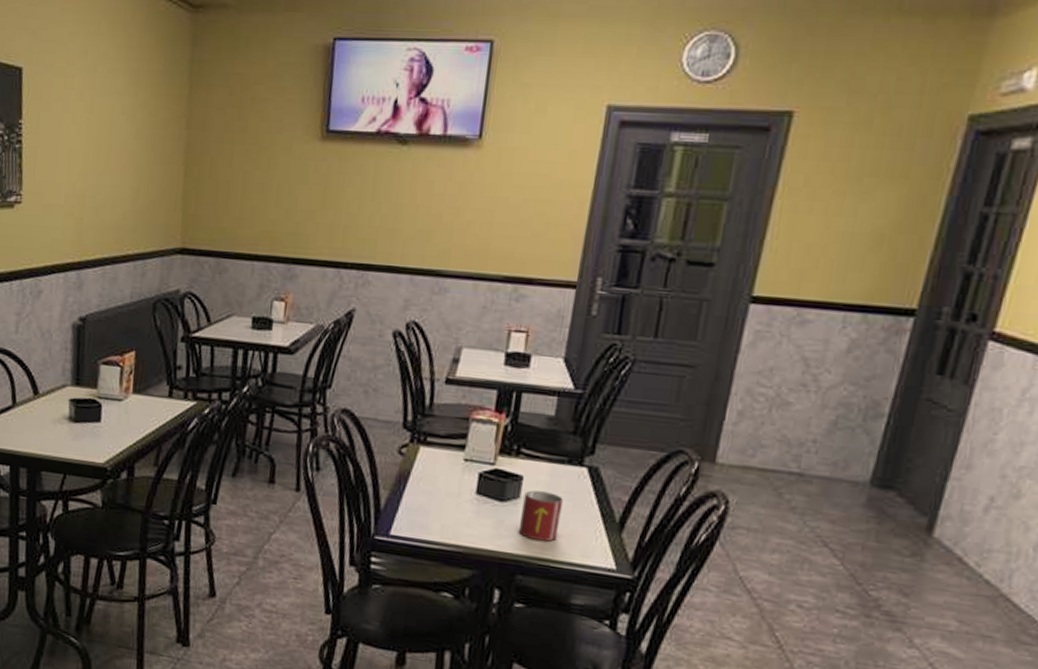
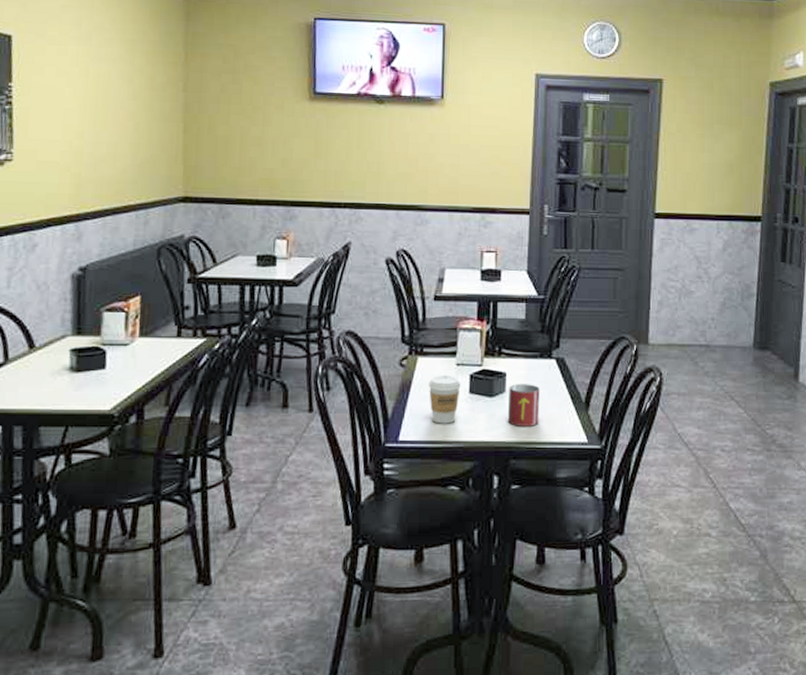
coffee cup: none [428,469,467,525] -> present [428,374,461,424]

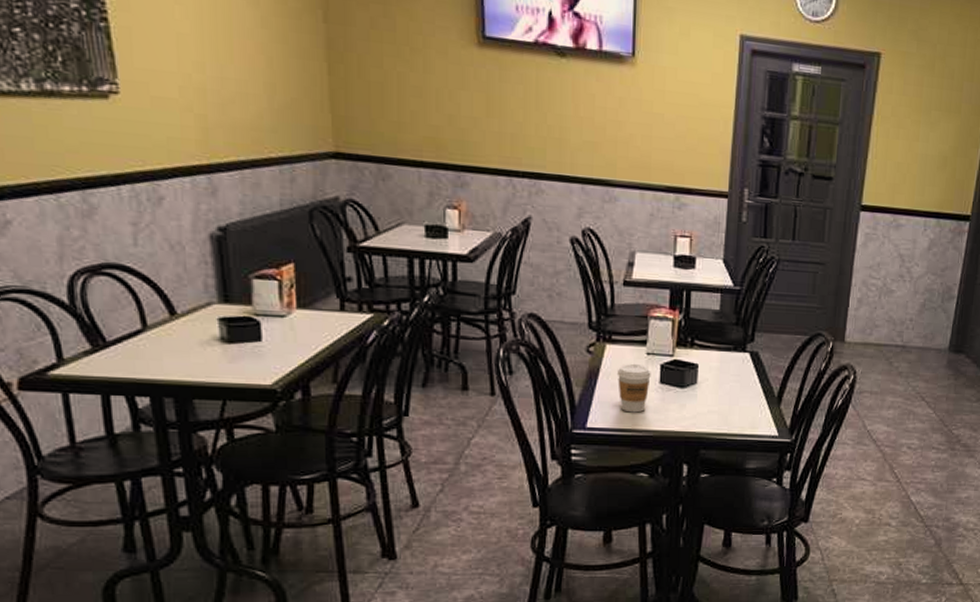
mug: present [507,384,540,426] -> none [698,376,732,418]

